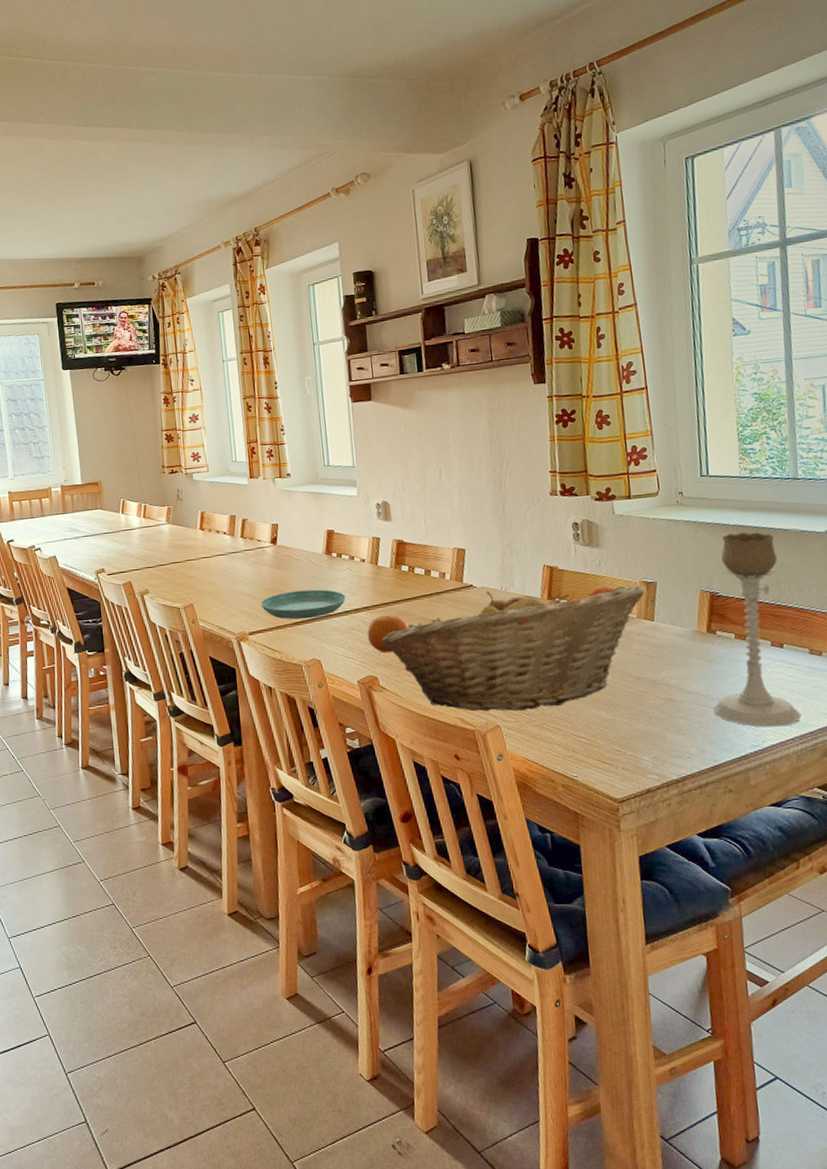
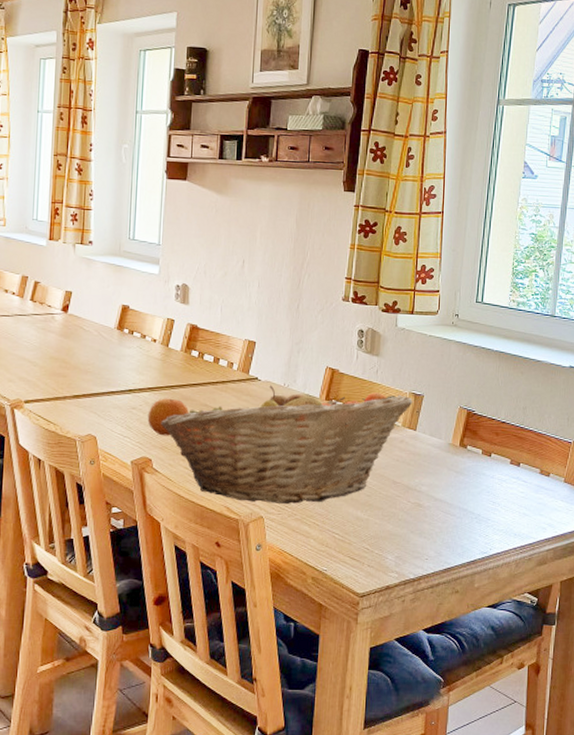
saucer: present [261,589,346,620] -> none [42,363,132,393]
candle holder: present [713,532,802,727] -> none [454,358,528,537]

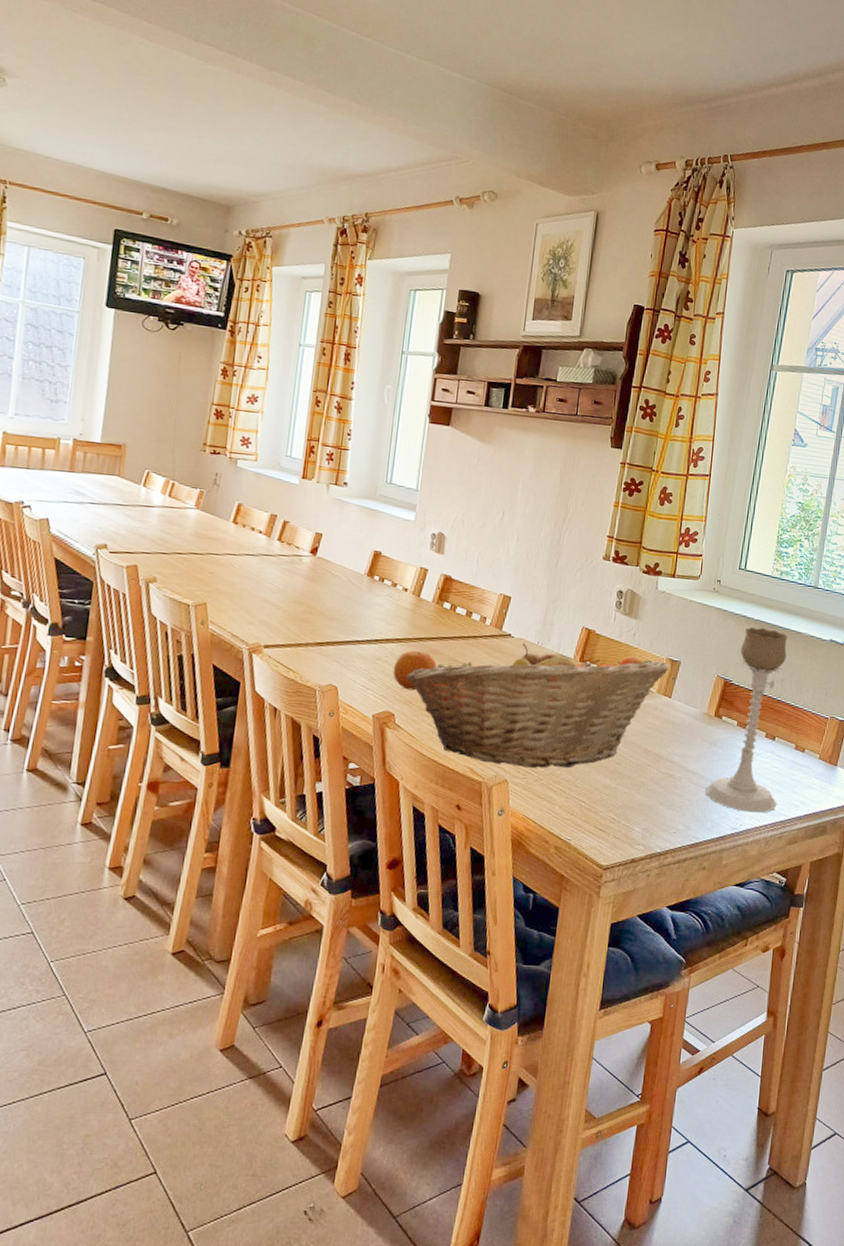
candle holder: none [454,358,528,537] -> present [705,627,788,813]

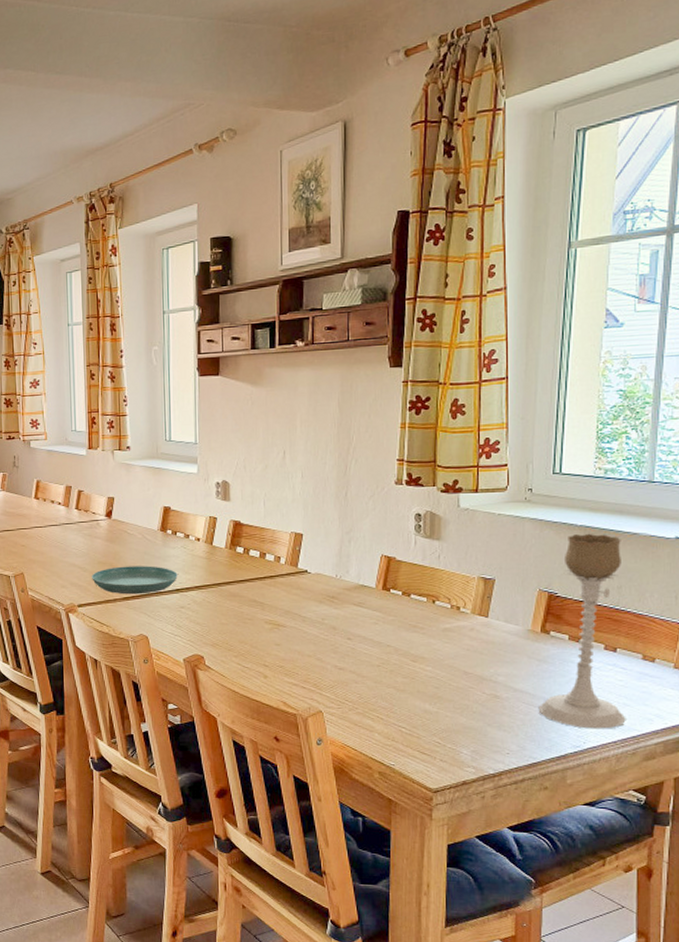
saucer: none [284,608,379,641] -> present [92,566,178,595]
fruit: present [393,650,438,691] -> none [196,596,239,633]
fruit basket: present [407,643,670,768] -> none [211,577,483,697]

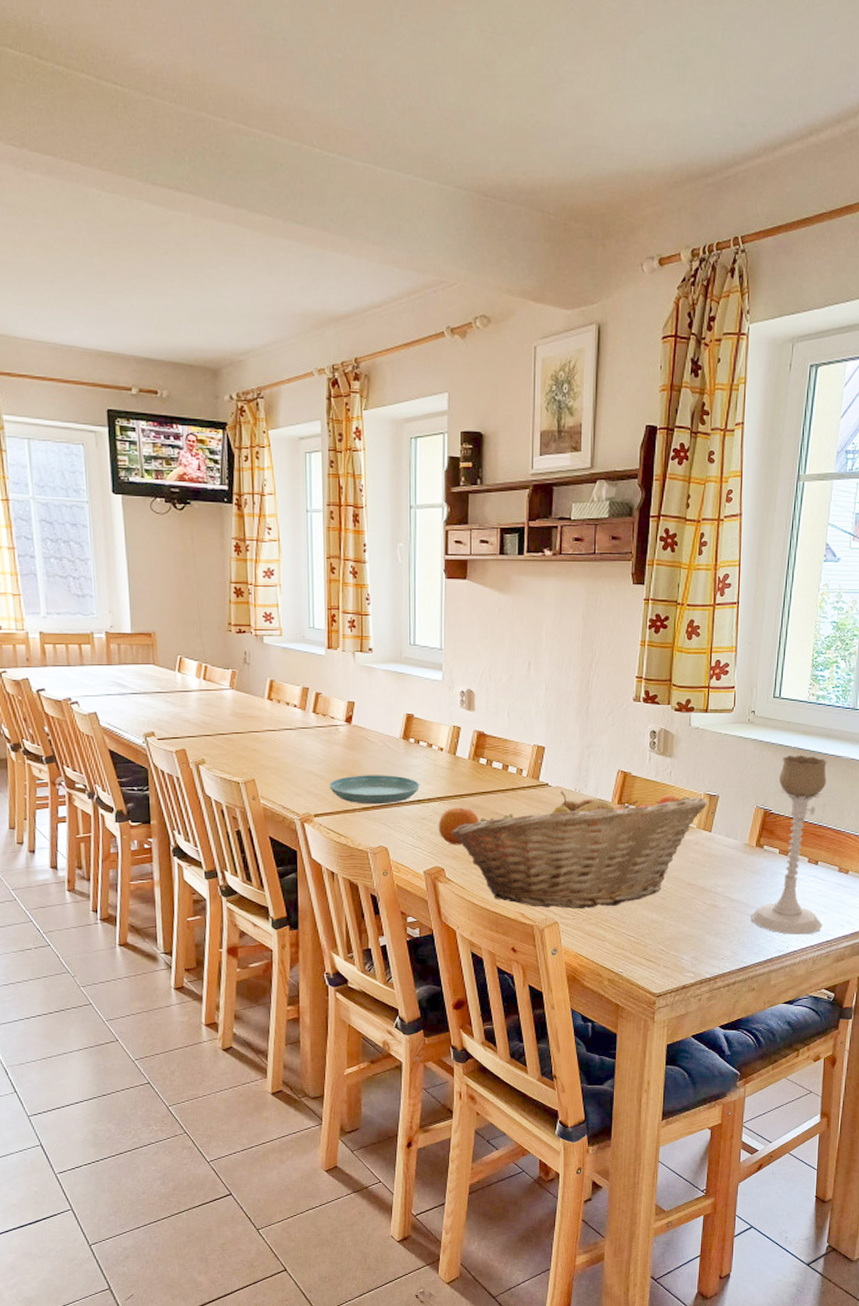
fruit: none [196,596,239,633] -> present [438,807,480,845]
fruit basket: none [211,577,483,697] -> present [452,791,708,908]

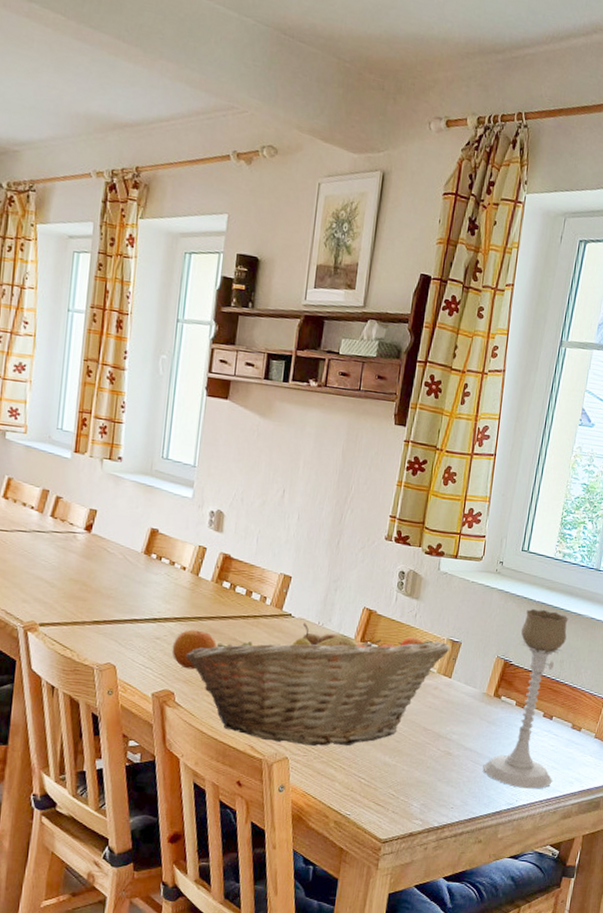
saucer: present [329,775,420,805] -> none [60,586,157,620]

